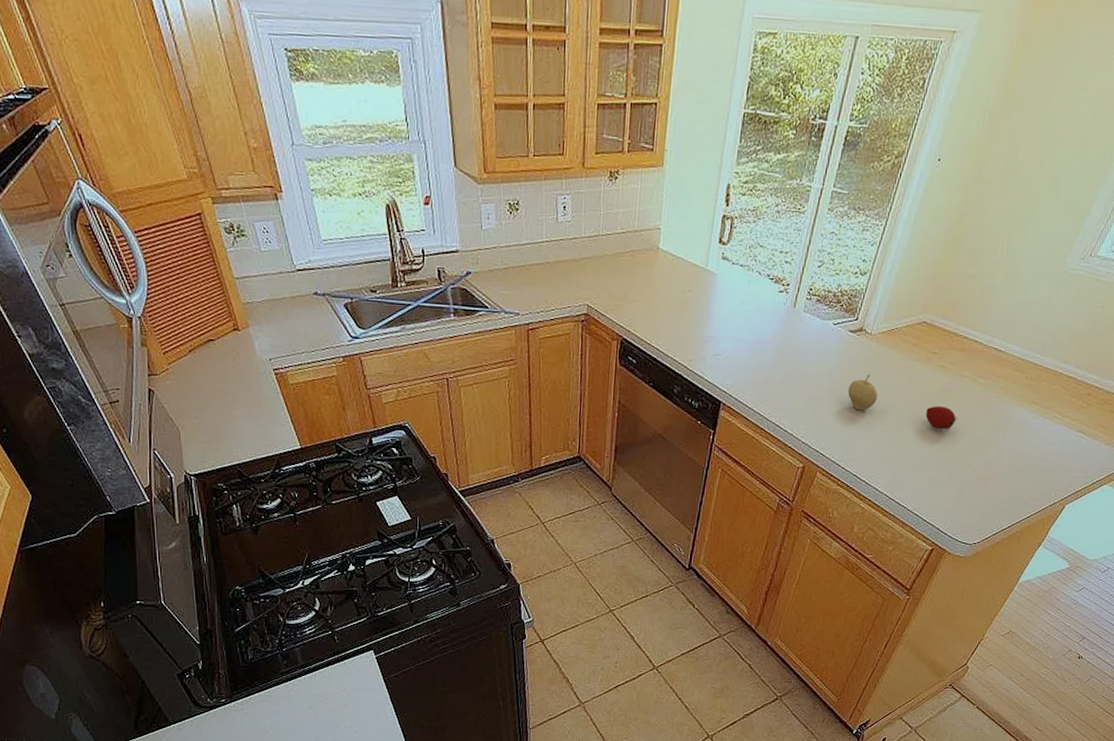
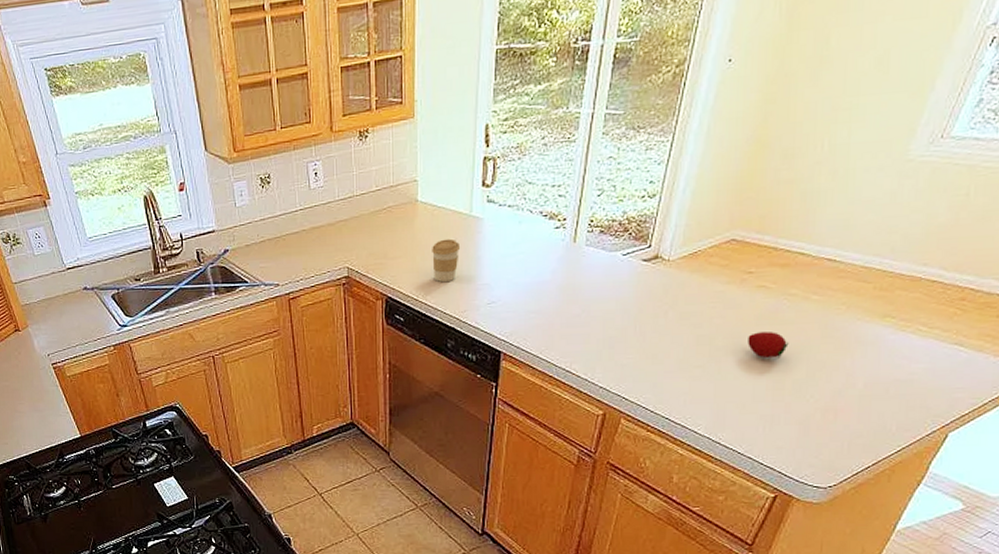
coffee cup: none [667,289,695,330] -> present [432,238,461,282]
fruit: present [847,374,878,411] -> none [648,305,685,346]

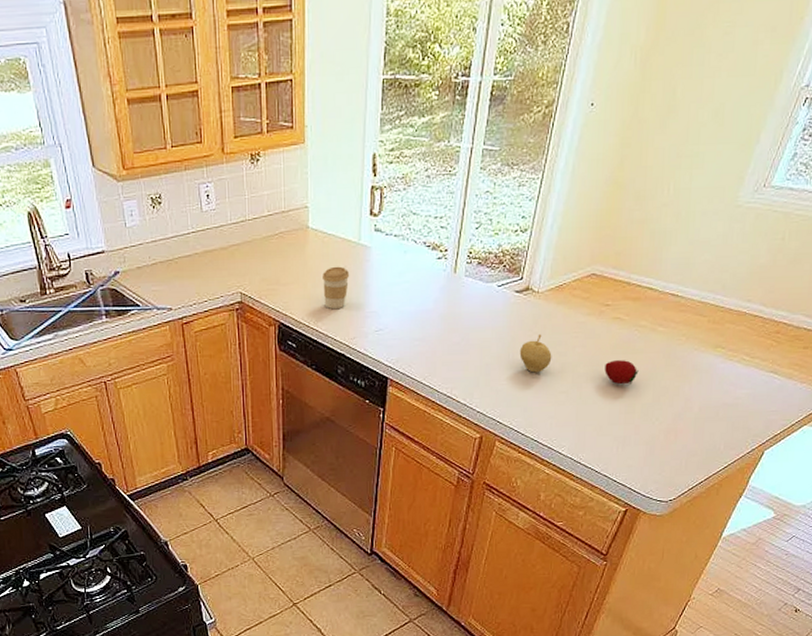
fruit: none [648,305,685,346] -> present [519,334,552,373]

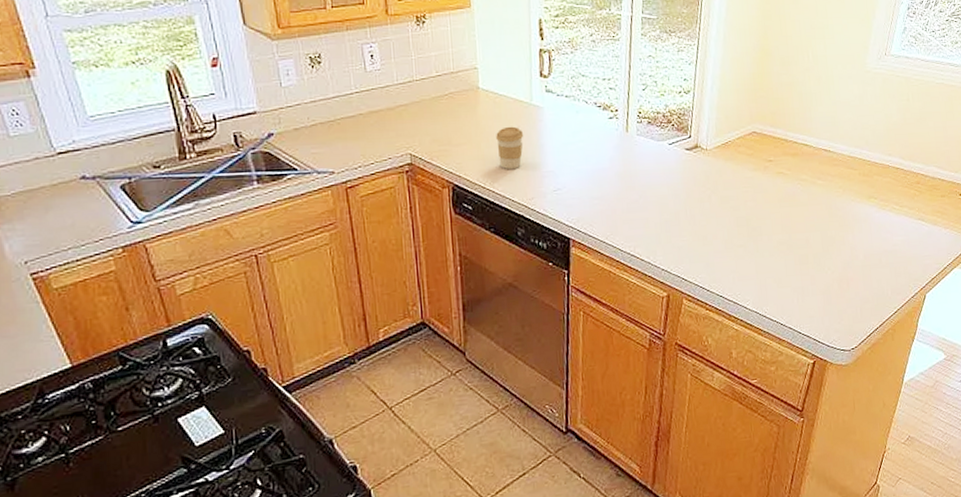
fruit: present [519,334,552,373] -> none [695,190,727,228]
fruit: present [605,360,639,386] -> none [775,212,806,237]

